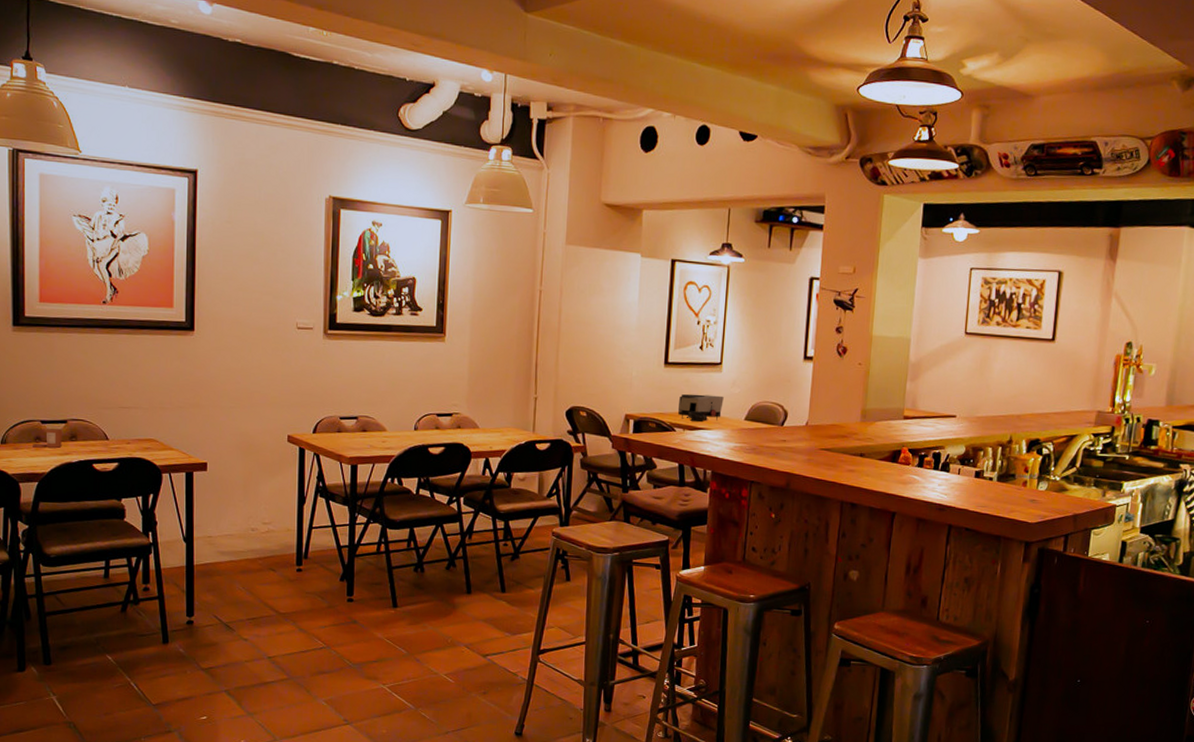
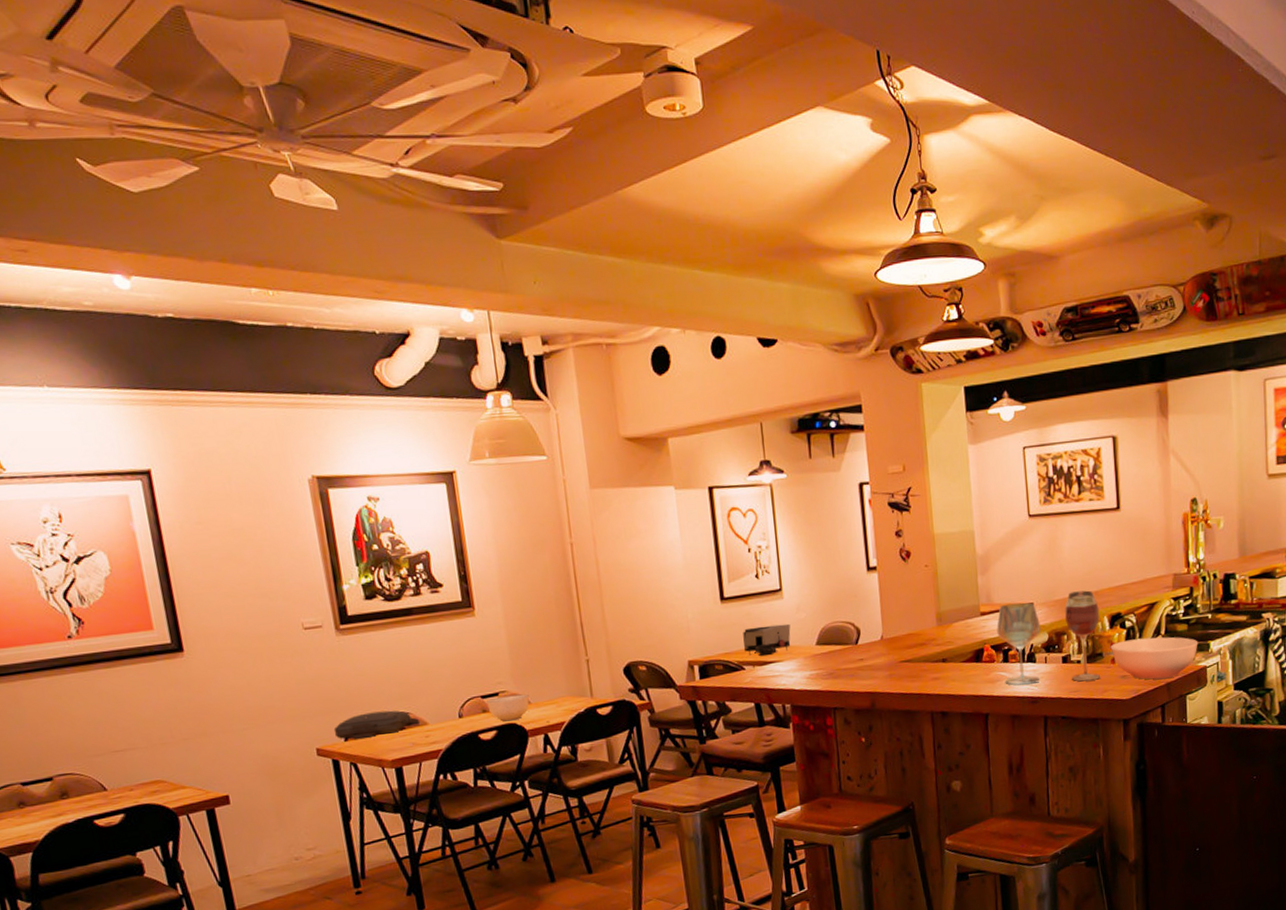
candle: present [33,428,62,449] -> none [16,787,53,815]
laptop bag: none [305,411,379,434] -> present [333,710,419,739]
bowl: none [441,417,478,441] -> present [487,694,530,722]
wine glass: none [916,412,960,492] -> present [997,602,1042,686]
wineglass: none [982,411,1019,499] -> present [1064,590,1100,682]
bowl: none [1024,466,1112,510] -> present [1110,636,1198,680]

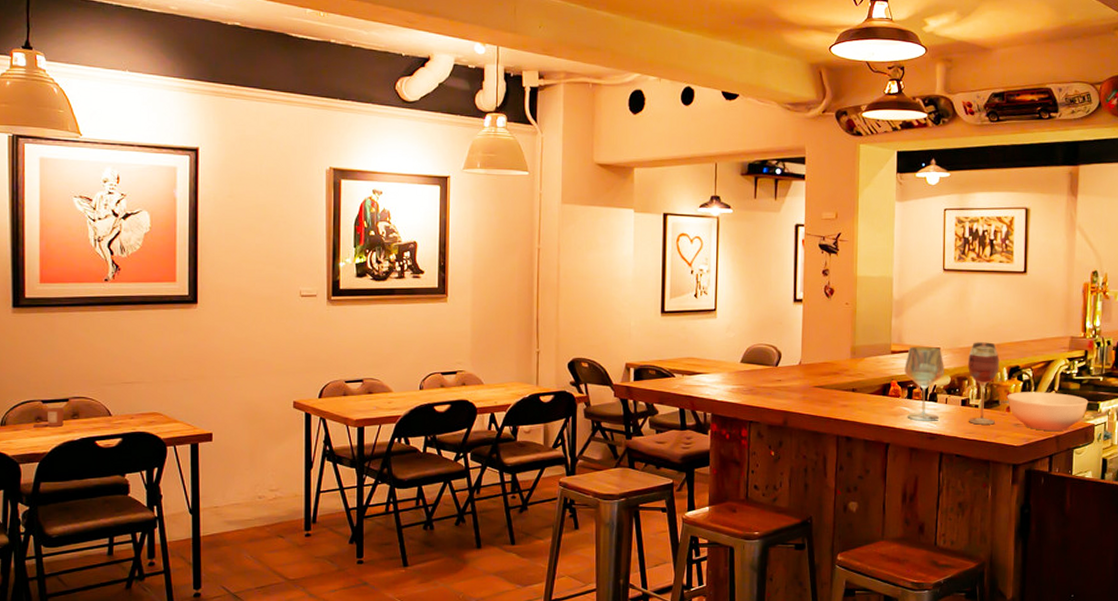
candle: none [16,787,53,815] -> present [33,407,64,428]
laptop bag: present [333,710,419,739] -> none [311,375,385,397]
bowl: present [487,694,530,722] -> none [446,375,482,398]
projector: present [743,623,791,657] -> none [677,340,720,367]

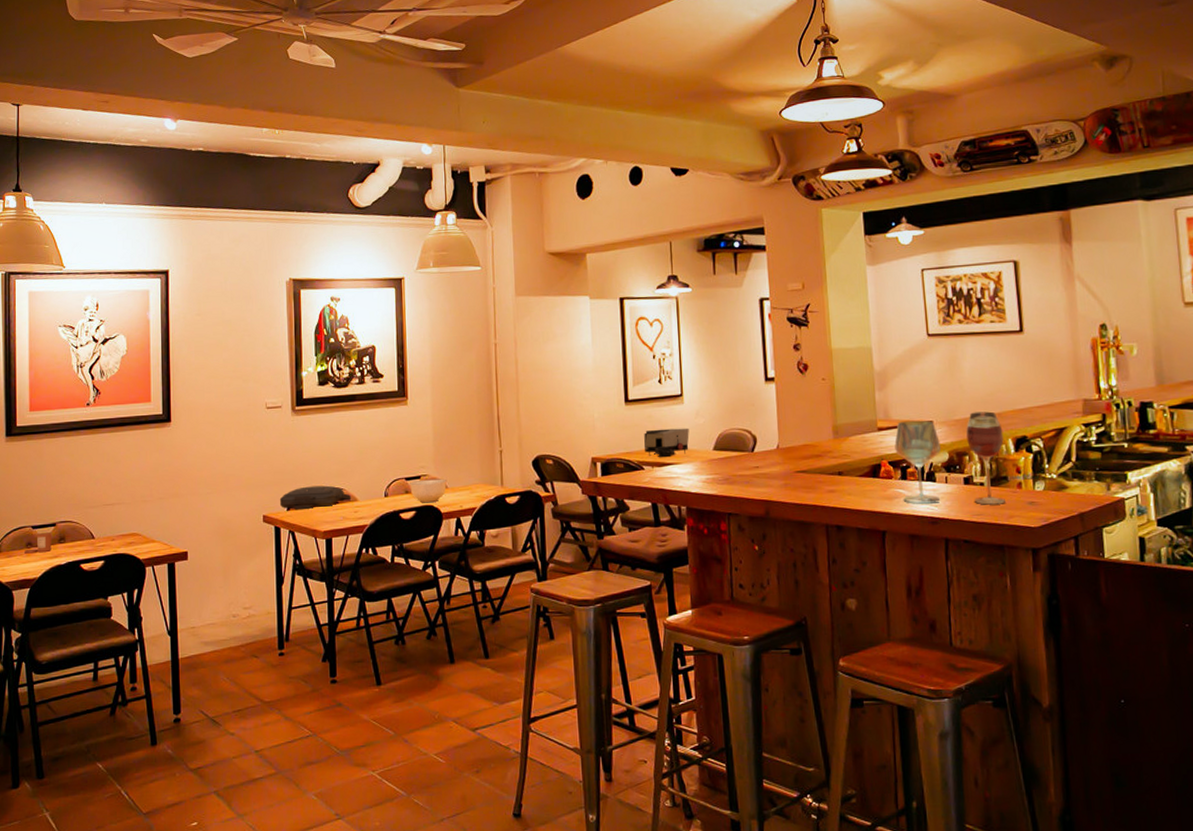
laptop bag: none [311,375,385,397] -> present [279,485,351,509]
bowl: none [446,375,482,398] -> present [410,479,447,503]
projector: none [677,340,720,367] -> present [644,428,689,458]
bowl: present [1007,392,1089,431] -> none [1016,463,1114,508]

